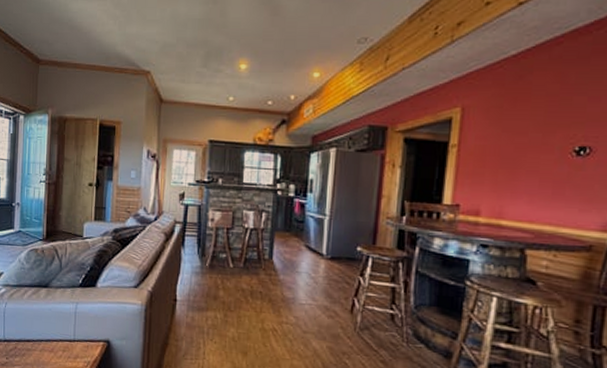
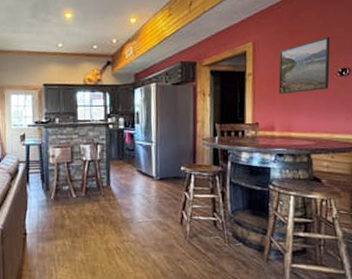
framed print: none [490,106,567,173] -> present [278,37,330,95]

